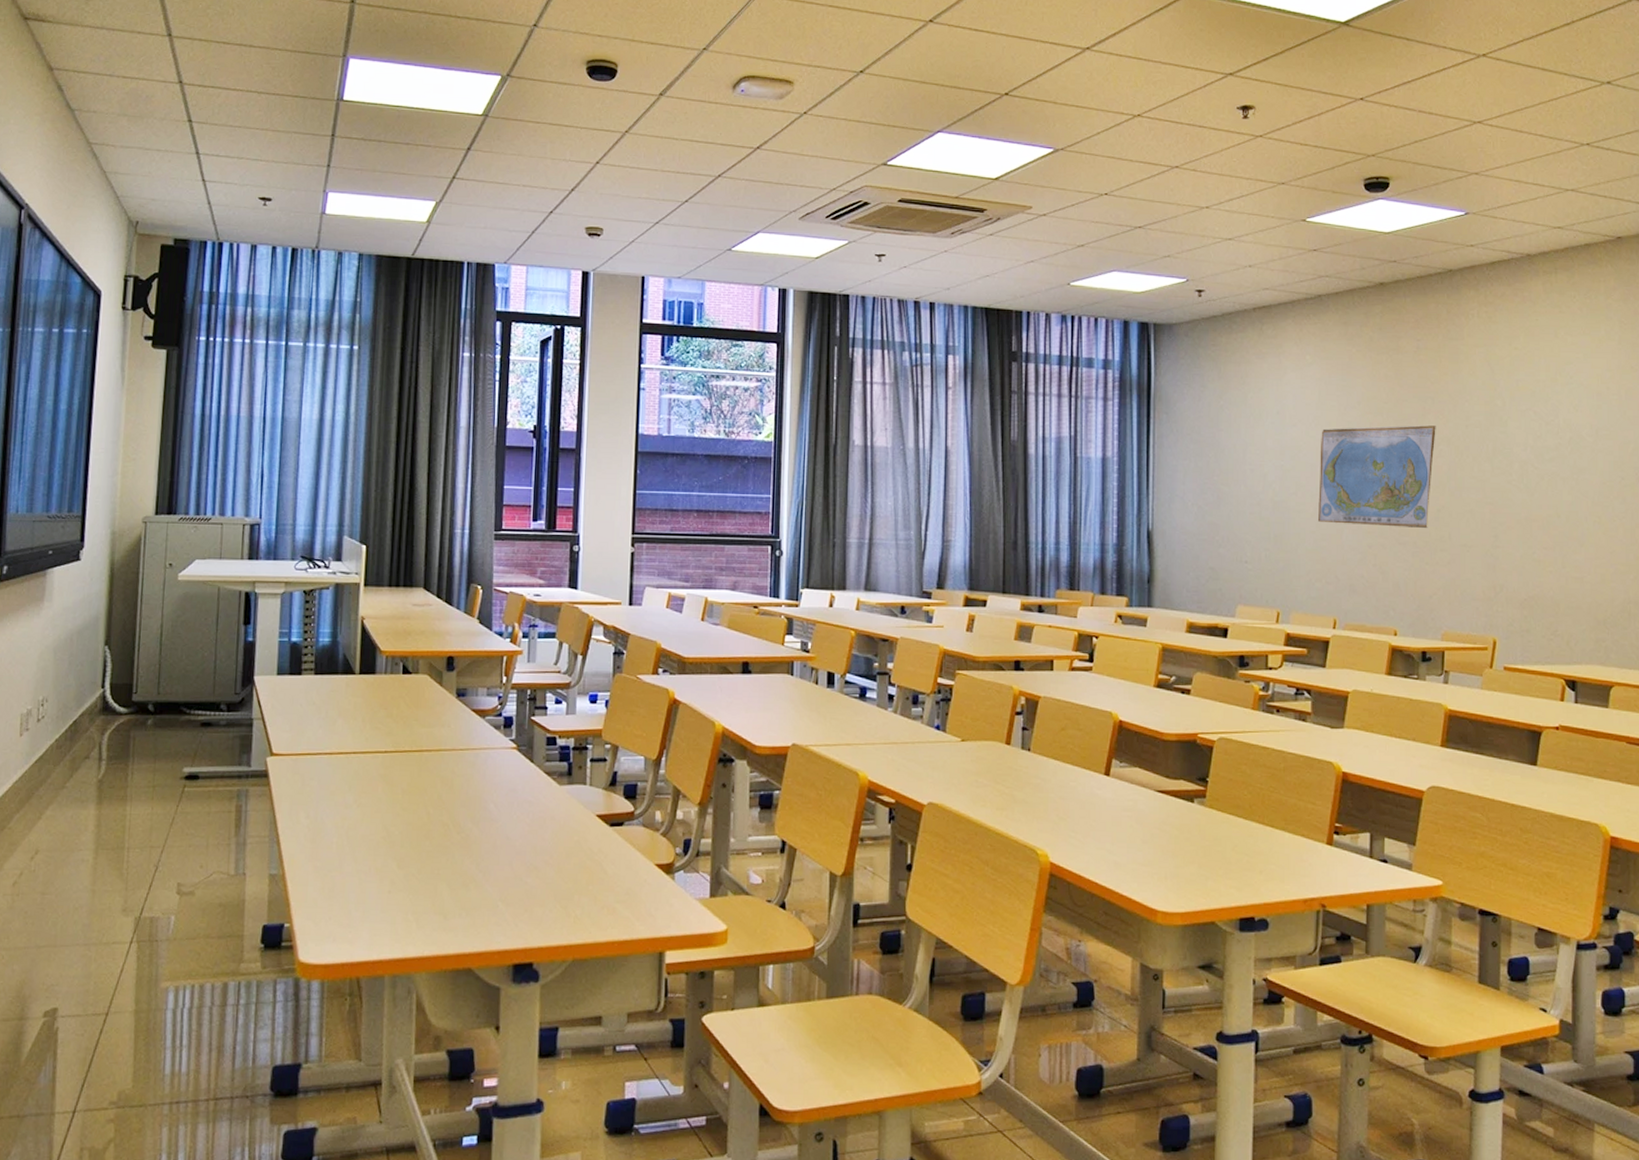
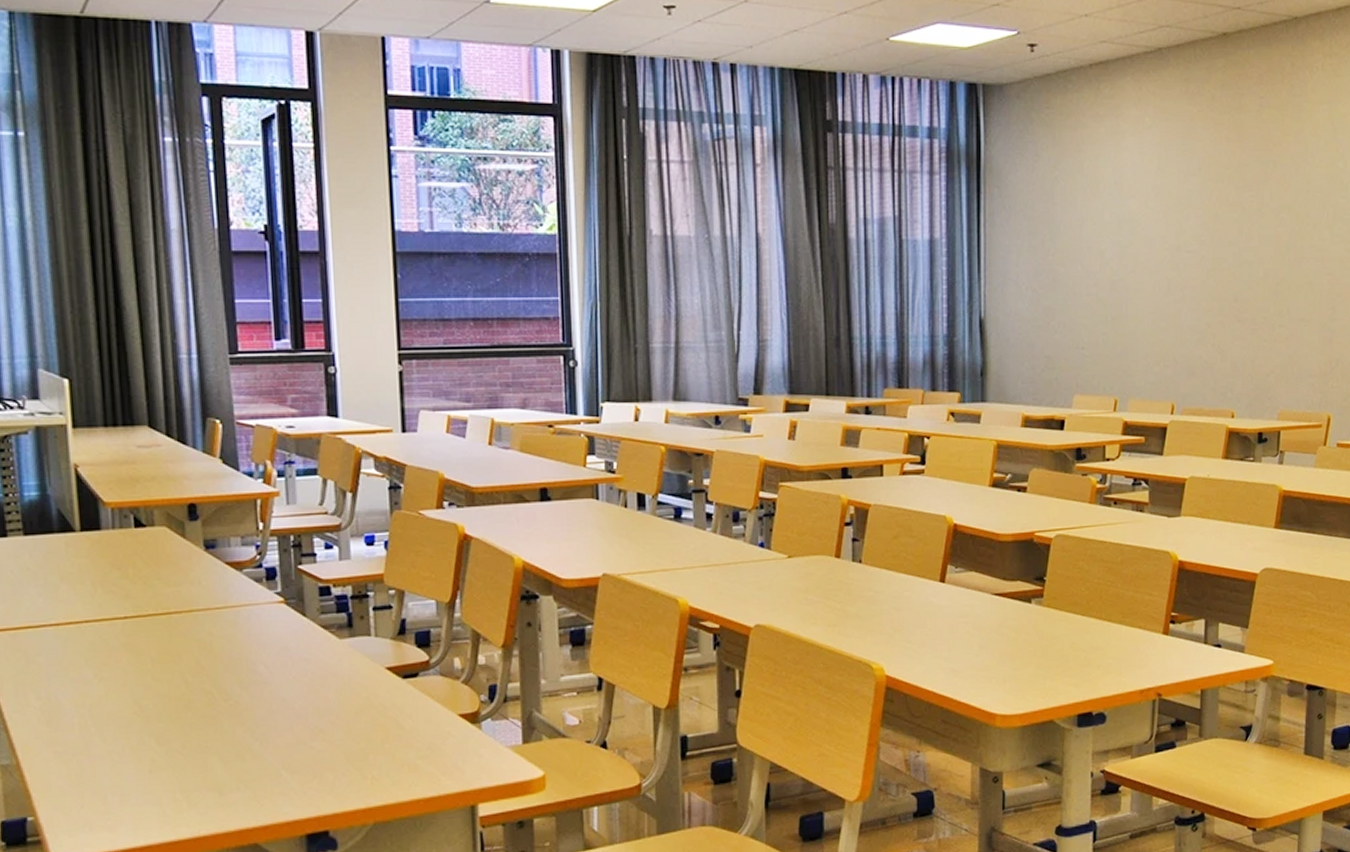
world map: present [1317,425,1436,528] -> none [1156,192,1277,303]

